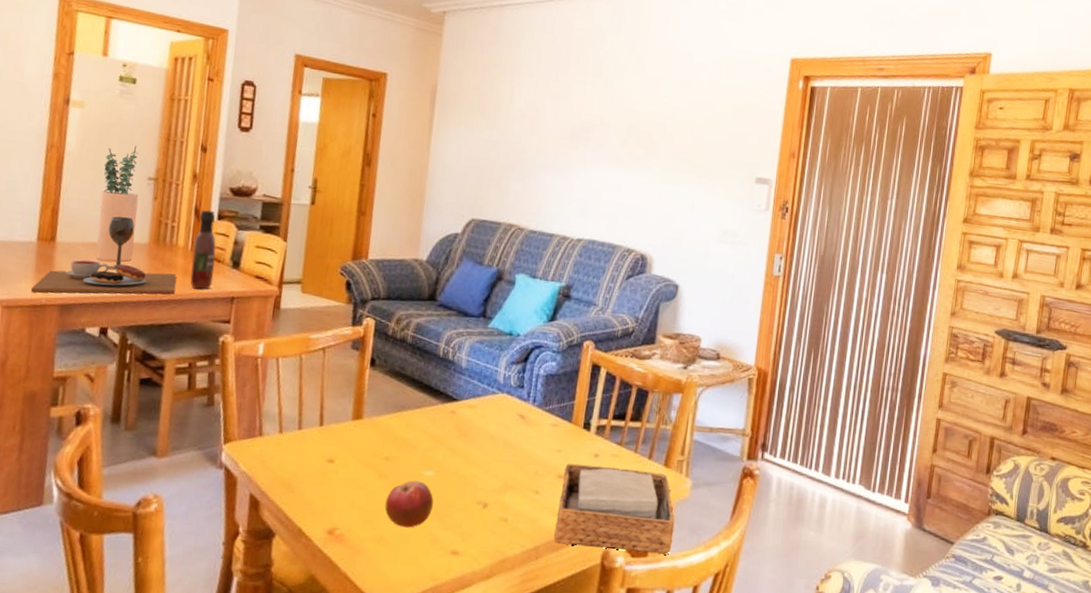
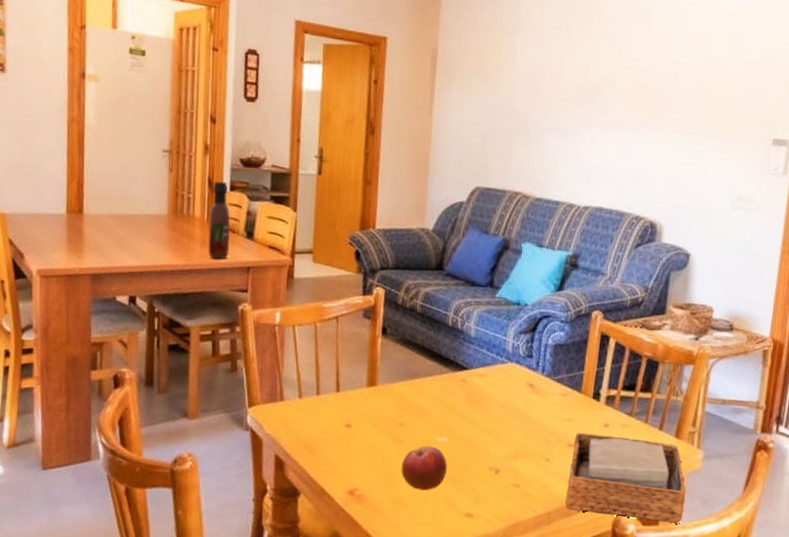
place setting: present [30,260,176,294] -> none [64,231,195,264]
vase: present [95,145,139,263] -> none [120,118,156,234]
wine glass: present [105,216,135,270] -> none [129,188,154,241]

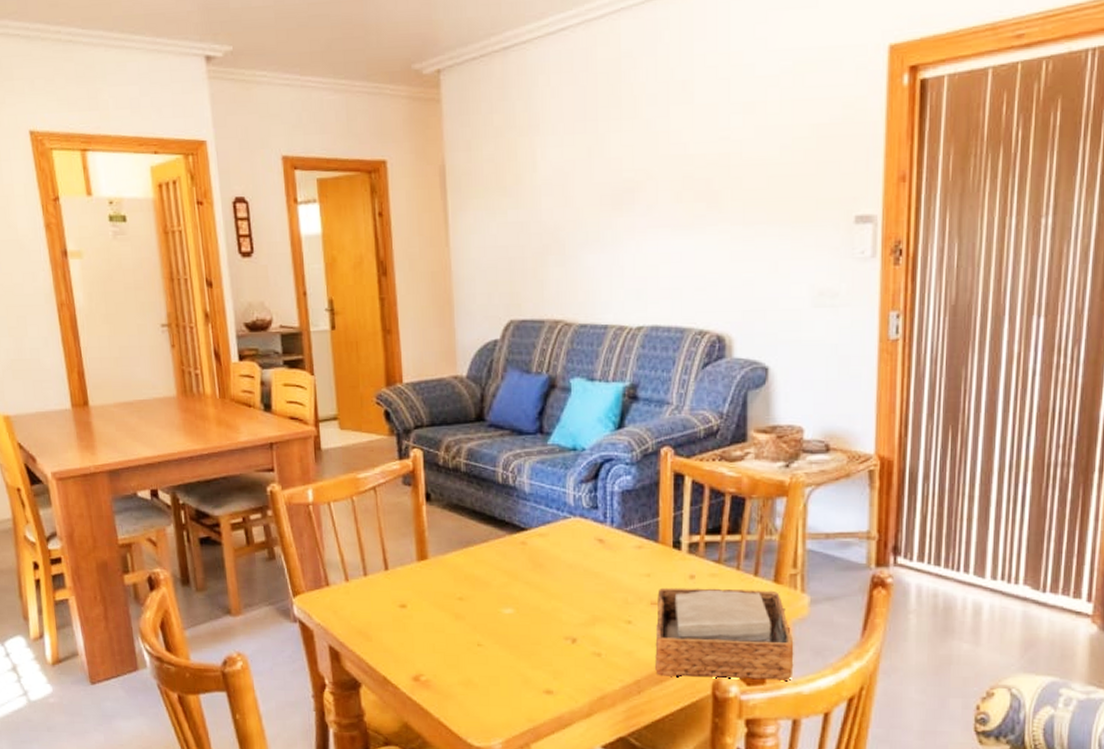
wine bottle: present [208,181,231,260] -> none [220,352,248,439]
fruit: present [401,445,447,491] -> none [467,620,517,669]

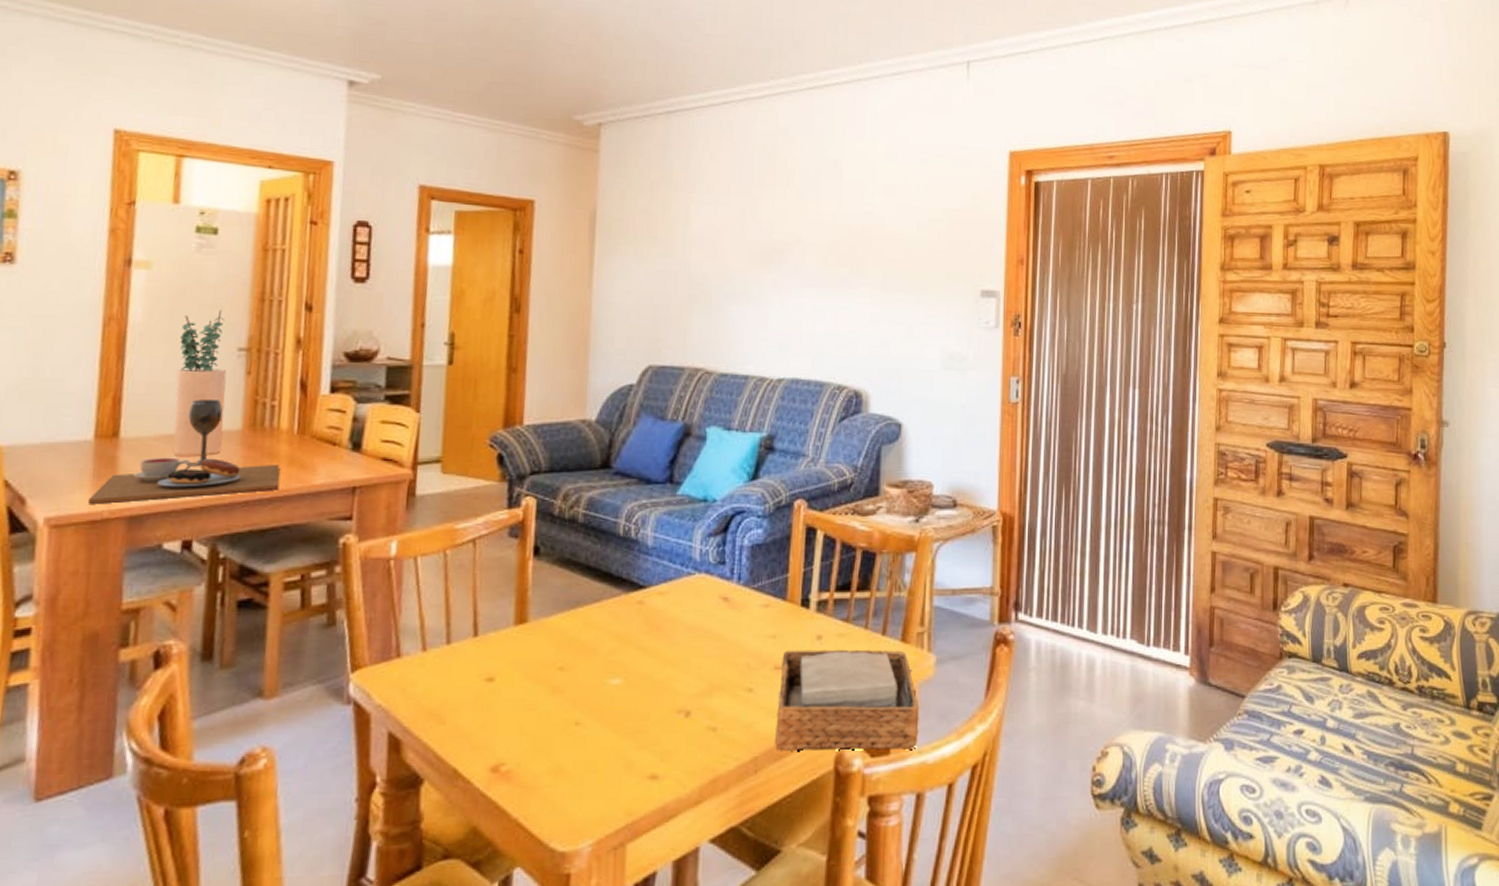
place setting: none [77,421,213,461] -> present [87,457,280,504]
vase: none [115,291,164,421] -> present [173,309,227,458]
wine glass: none [134,371,161,429] -> present [186,399,224,467]

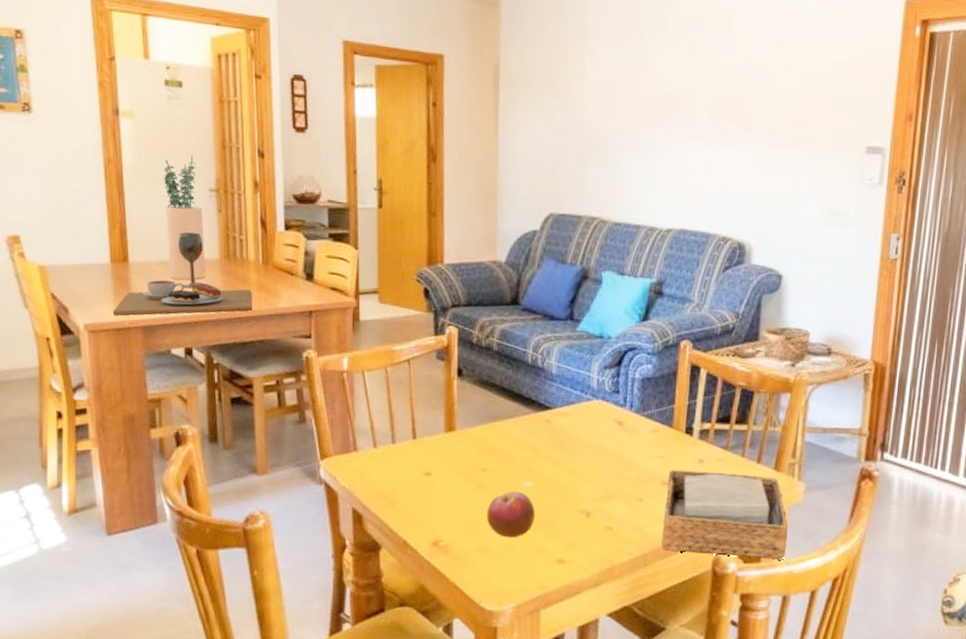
fruit: none [562,692,623,753] -> present [486,491,535,538]

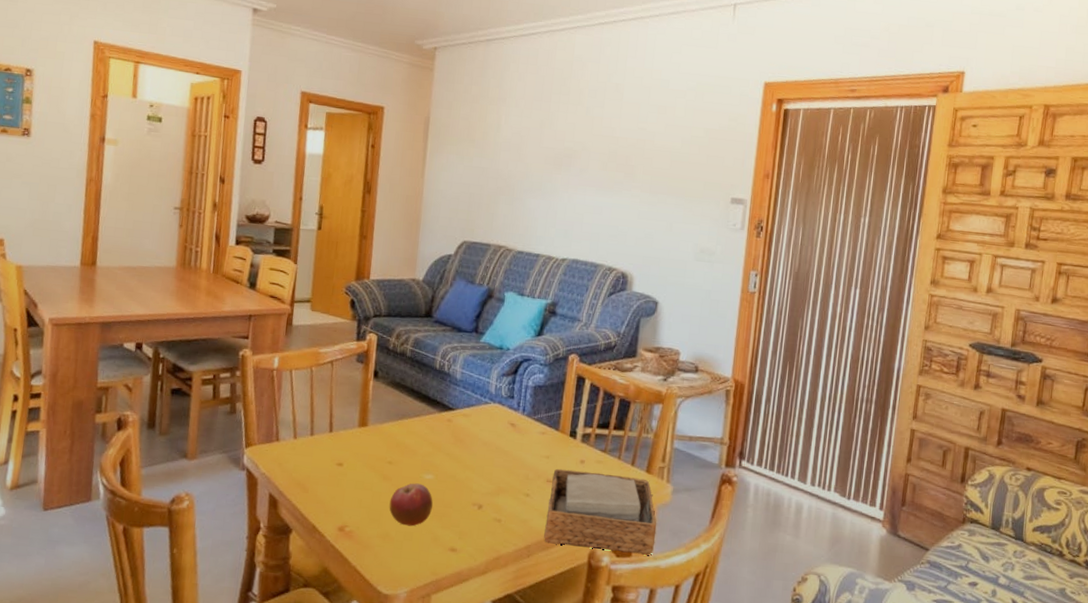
place setting: present [112,279,253,316] -> none [76,282,201,313]
vase: present [164,155,205,281] -> none [130,178,167,284]
wine glass: present [177,232,204,289] -> none [139,243,164,291]

